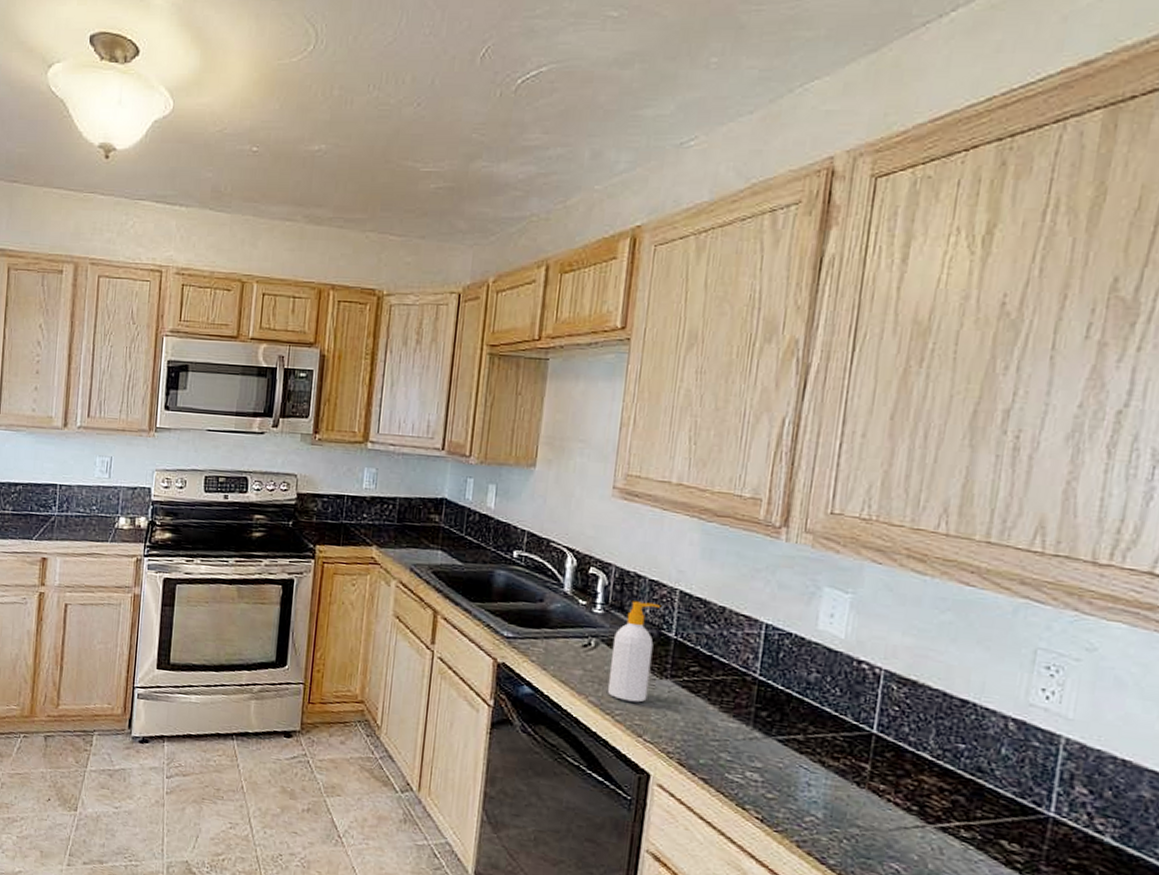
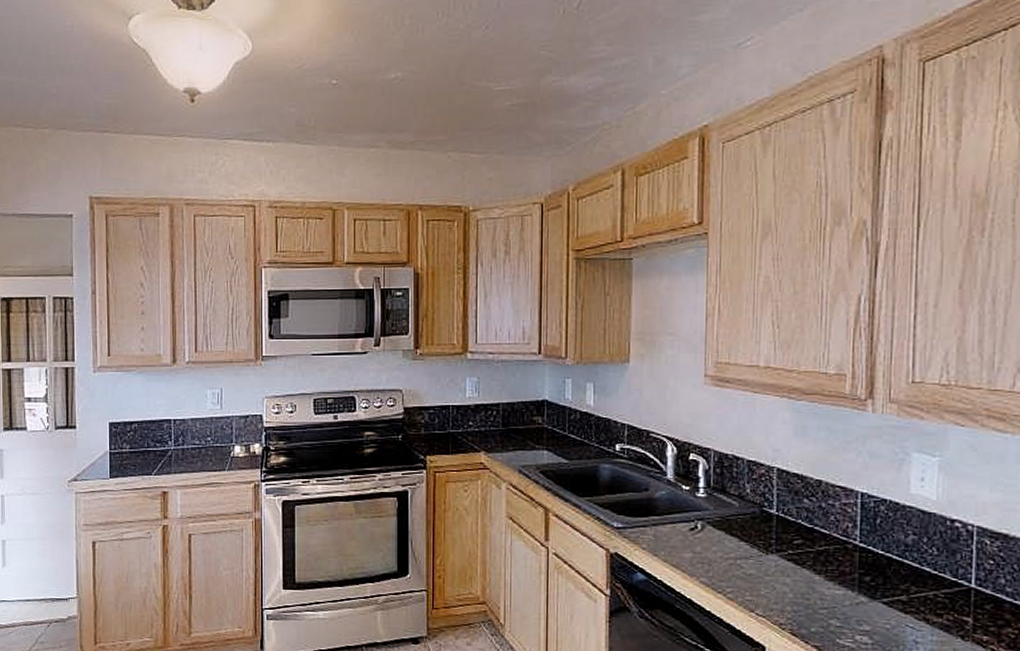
soap bottle: present [607,601,660,703] -> none [717,482,759,579]

